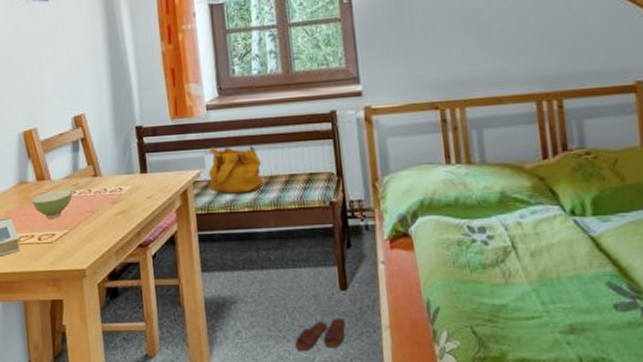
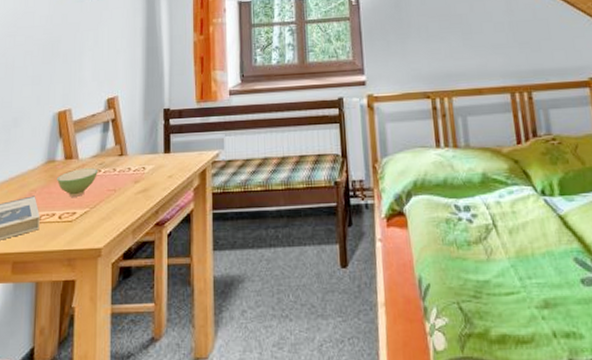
handbag: present [208,145,264,194] -> none [227,127,276,174]
slippers: present [295,317,346,351] -> none [297,295,345,331]

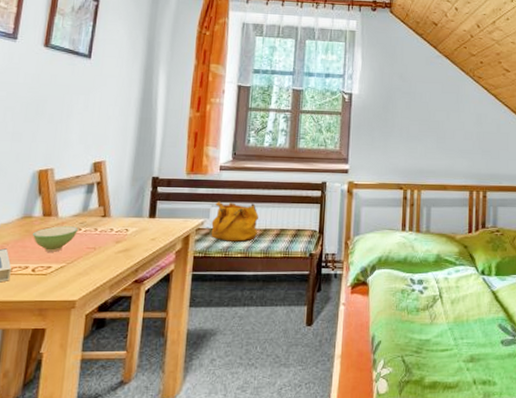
handbag: none [227,127,276,174] -> present [211,201,259,242]

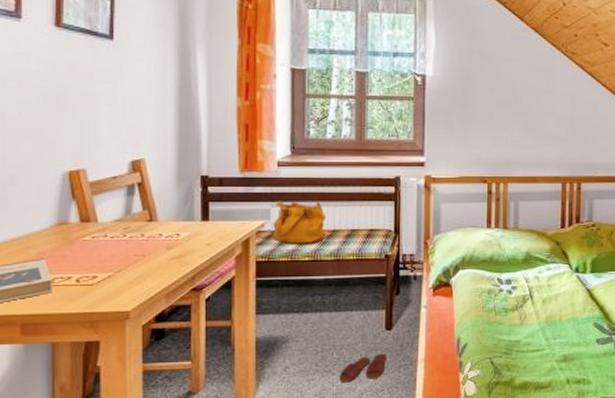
bowl: present [32,226,79,252] -> none [70,232,124,261]
slippers: none [261,348,307,377] -> present [339,353,387,383]

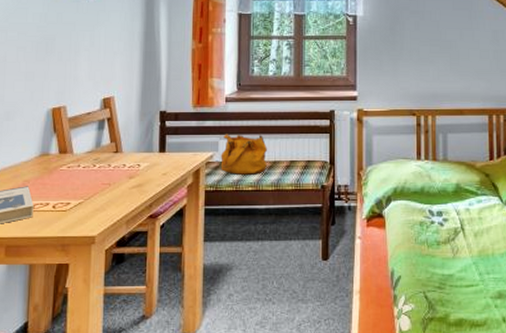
slippers: present [339,353,387,383] -> none [279,283,324,312]

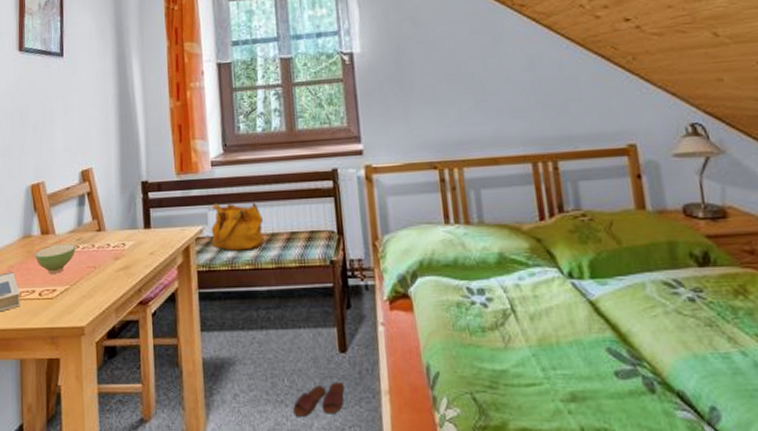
bowl: none [50,163,94,188] -> present [34,244,77,273]
slippers: none [279,283,324,312] -> present [293,381,345,417]

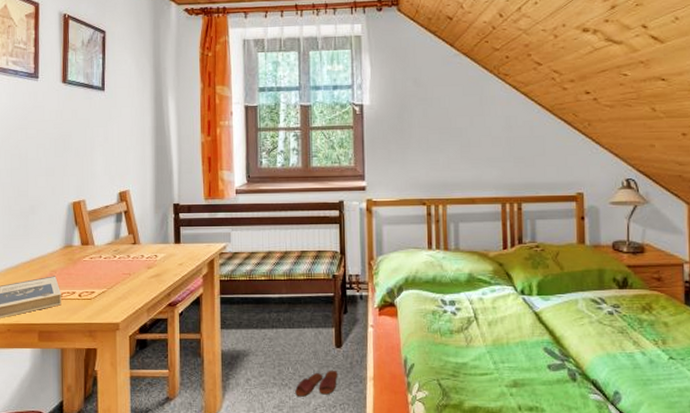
bowl: present [34,244,77,273] -> none [74,254,114,278]
handbag: present [211,201,265,251] -> none [233,225,280,265]

